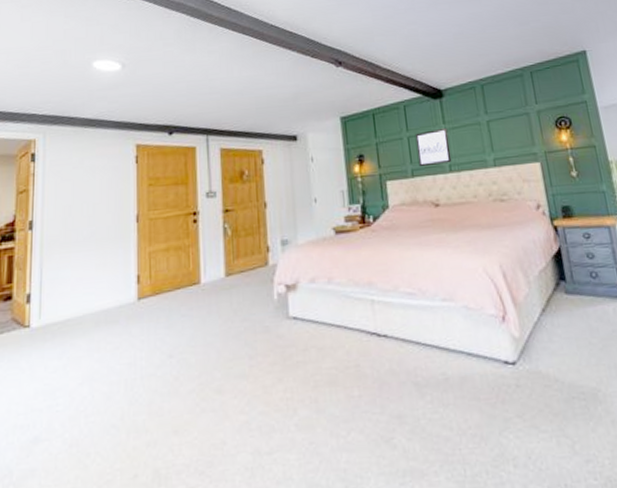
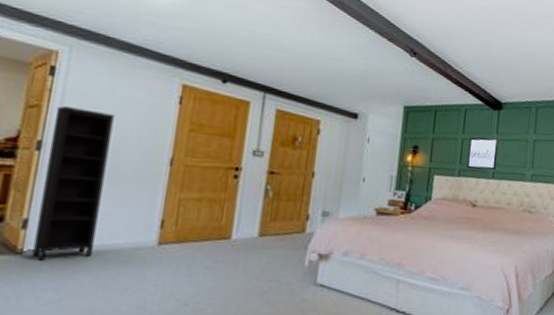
bookcase: none [38,184,85,331] -> present [32,106,115,261]

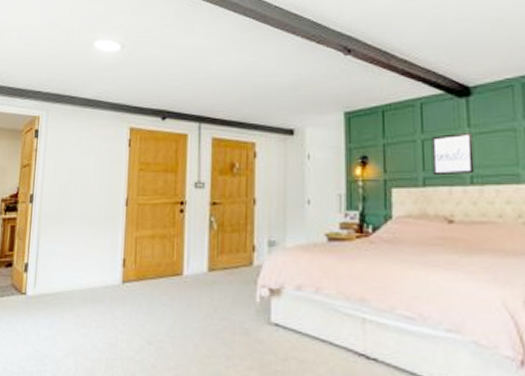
bookcase: present [32,106,115,261] -> none [32,162,81,300]

